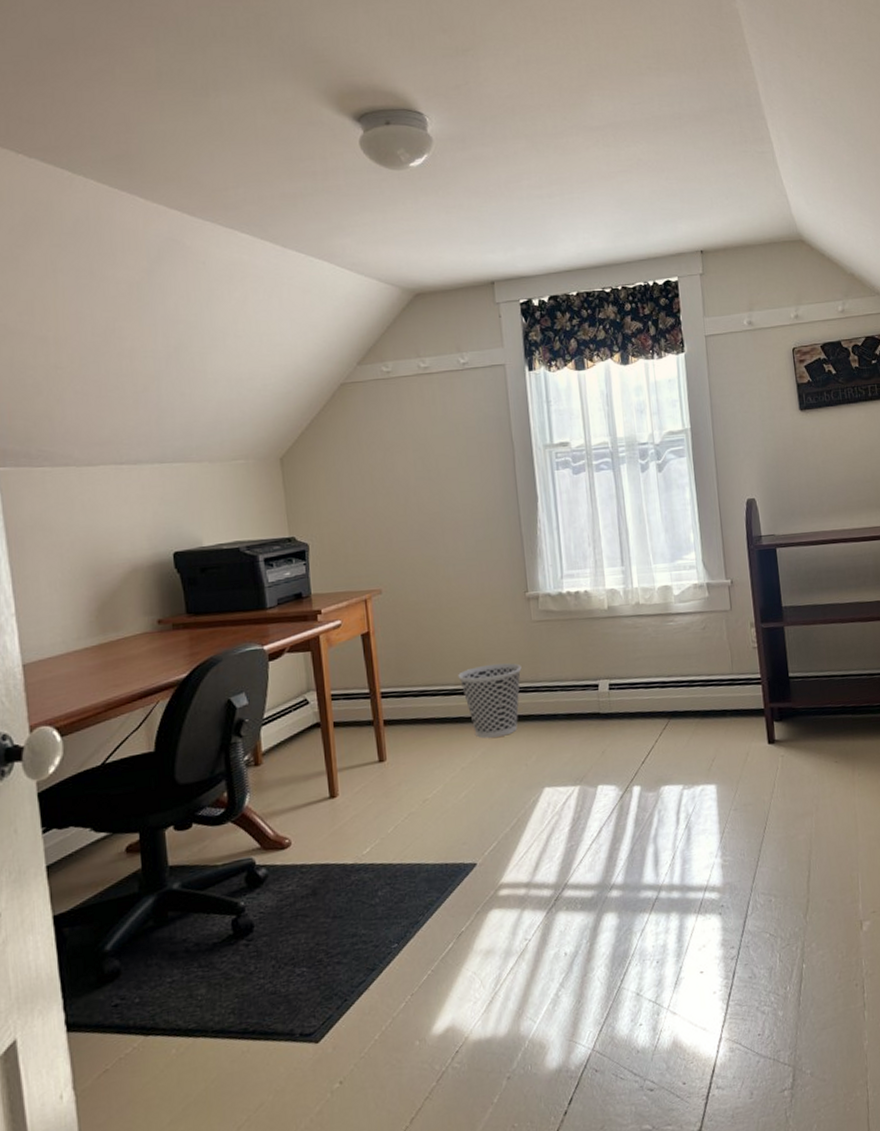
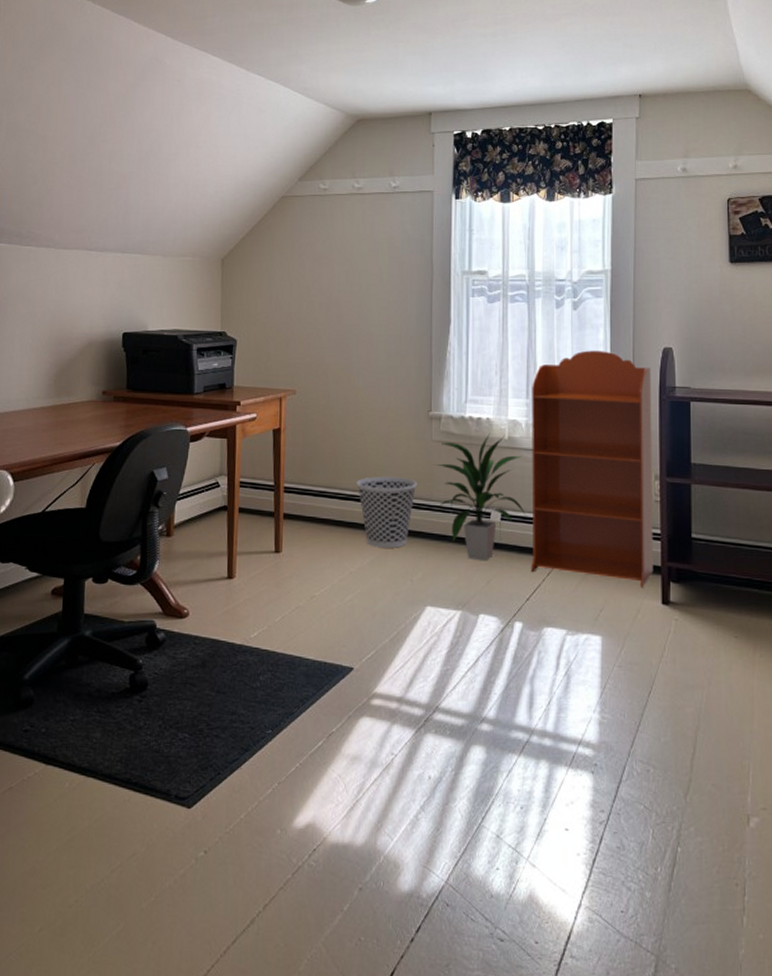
indoor plant: none [536,605,635,734] -> present [433,433,527,561]
bookcase: none [625,509,758,735] -> present [531,350,654,587]

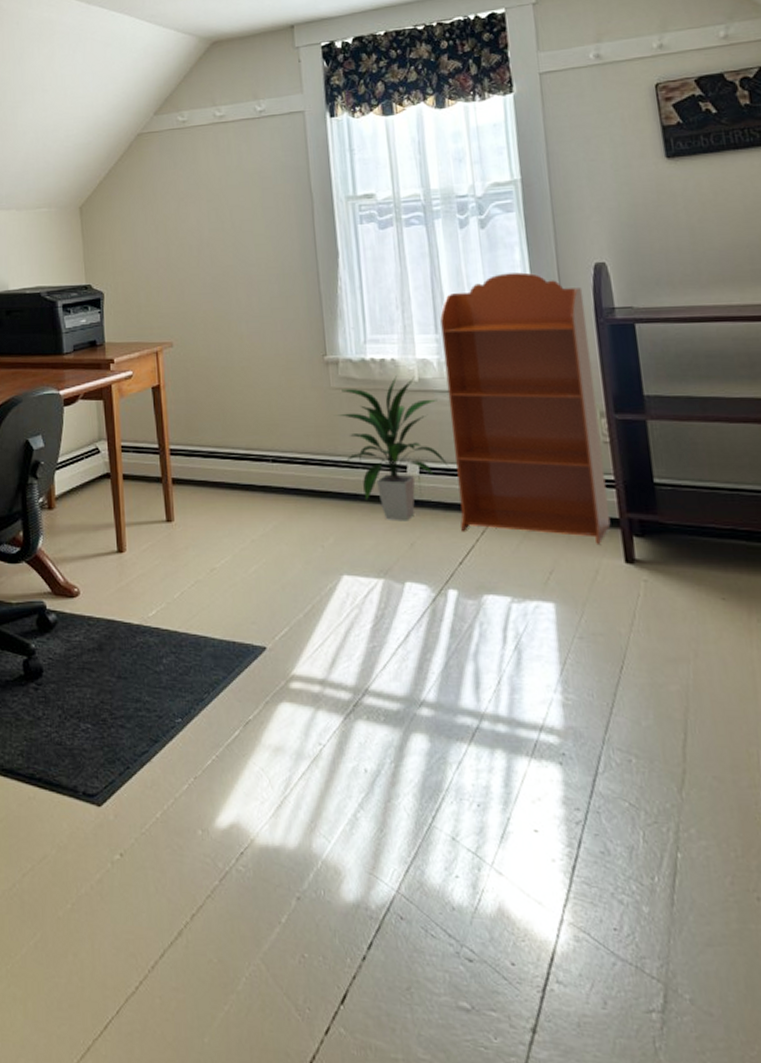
wastebasket: present [356,476,417,548] -> none [249,430,319,511]

